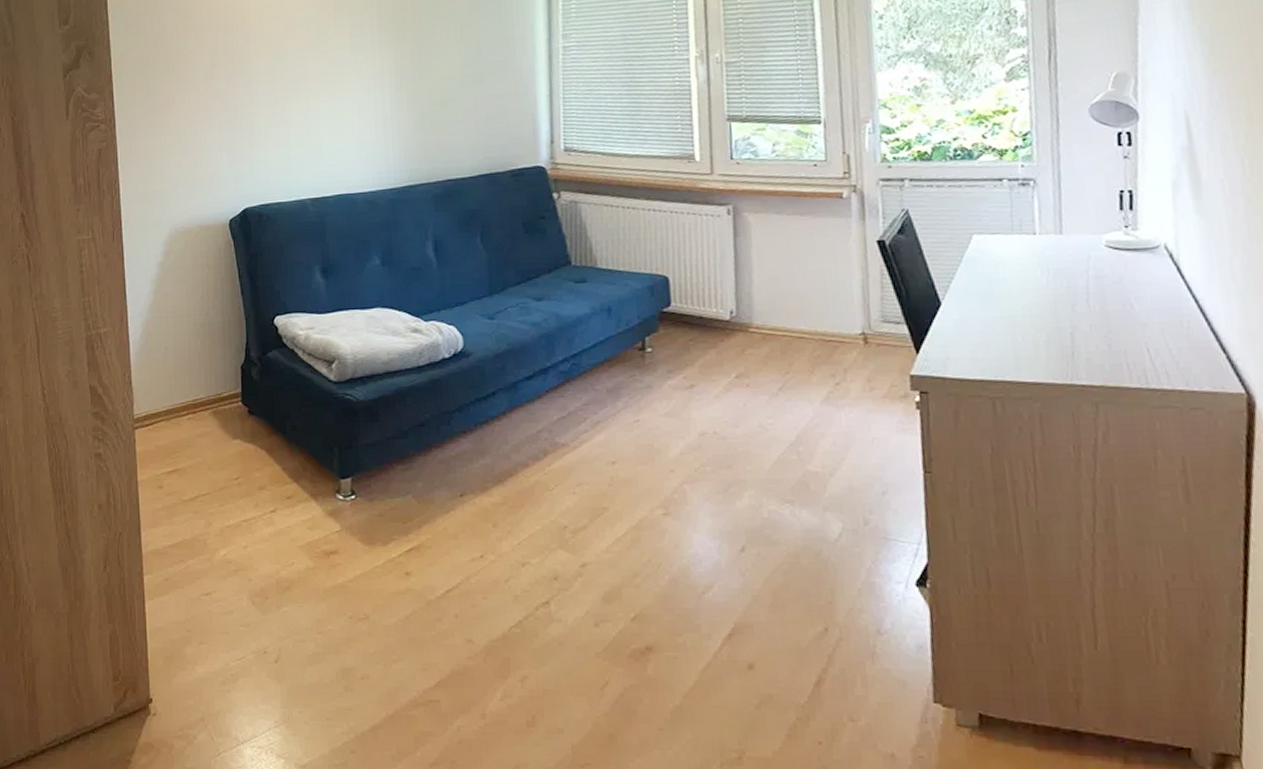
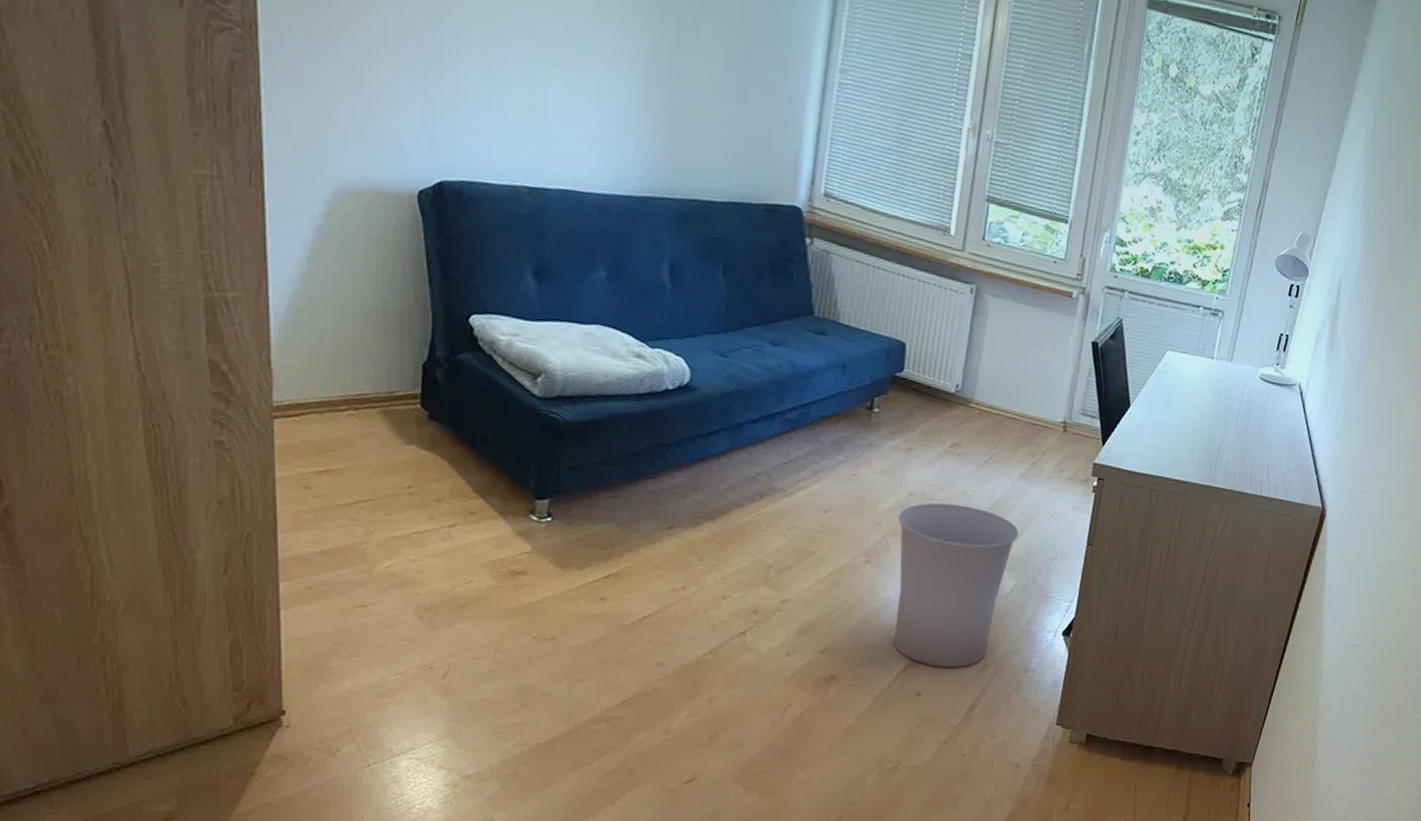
waste bin: none [691,440,835,632] -> present [893,502,1019,668]

